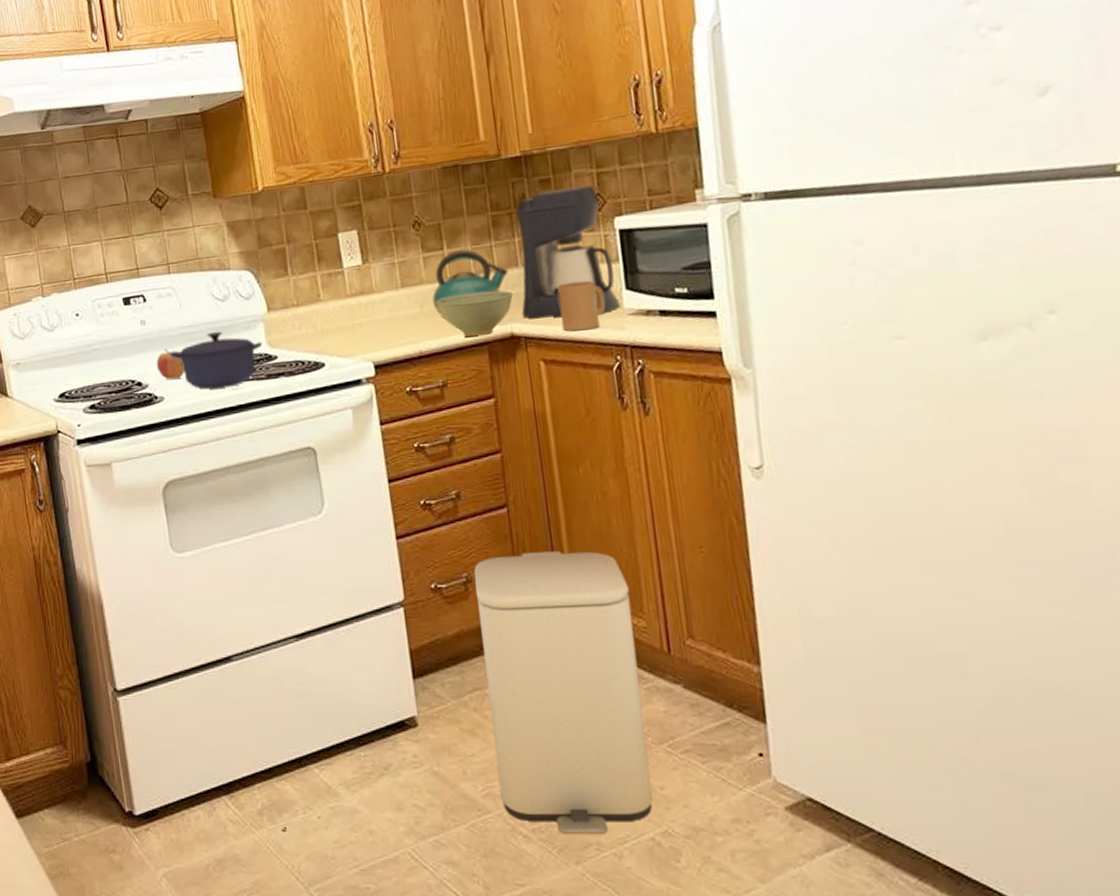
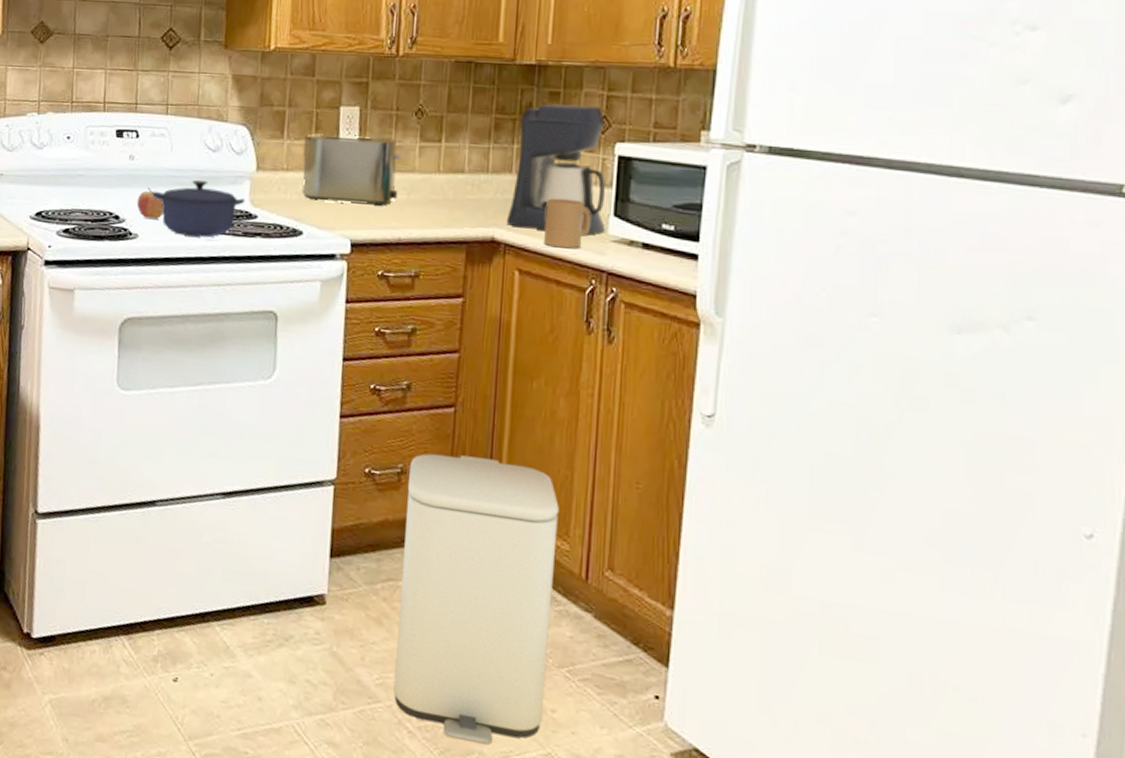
toaster: none [310,255,410,331] -> present [301,133,401,206]
kettle: present [431,249,509,315] -> none [420,146,501,207]
bowl: present [436,290,513,338] -> none [424,189,501,236]

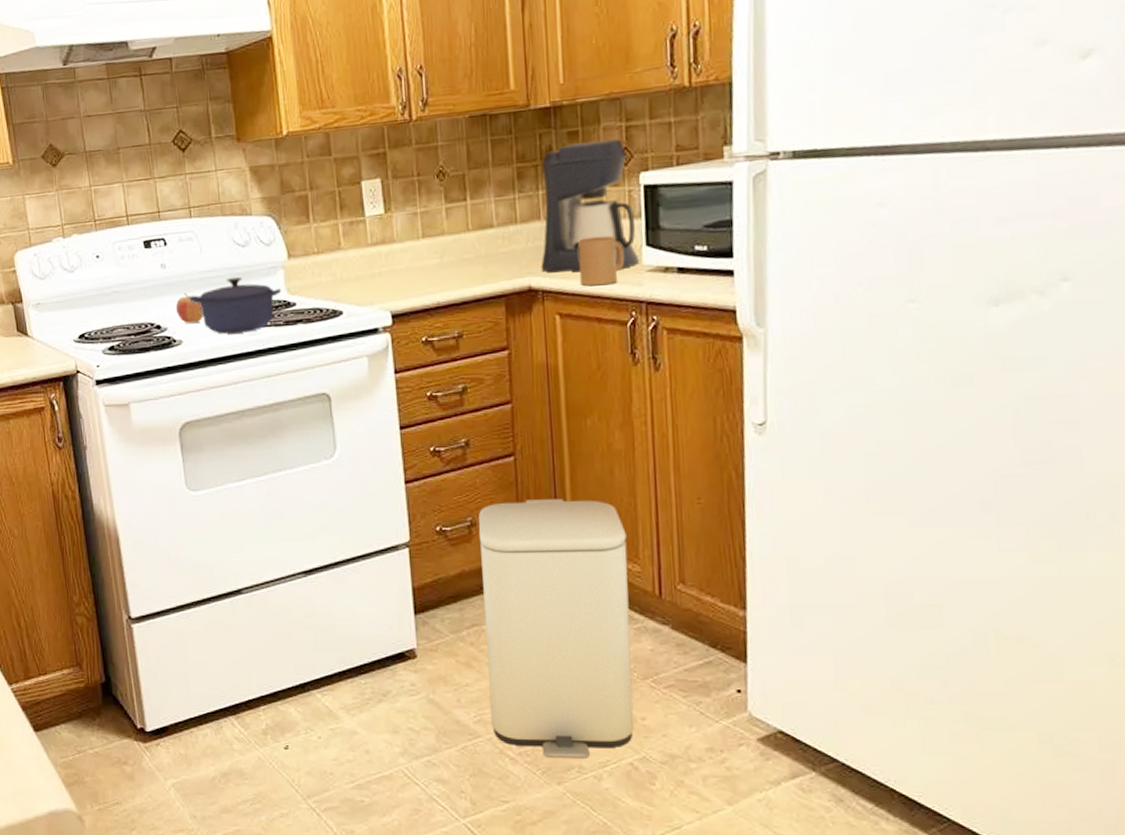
toaster: present [301,133,401,206] -> none [332,205,430,279]

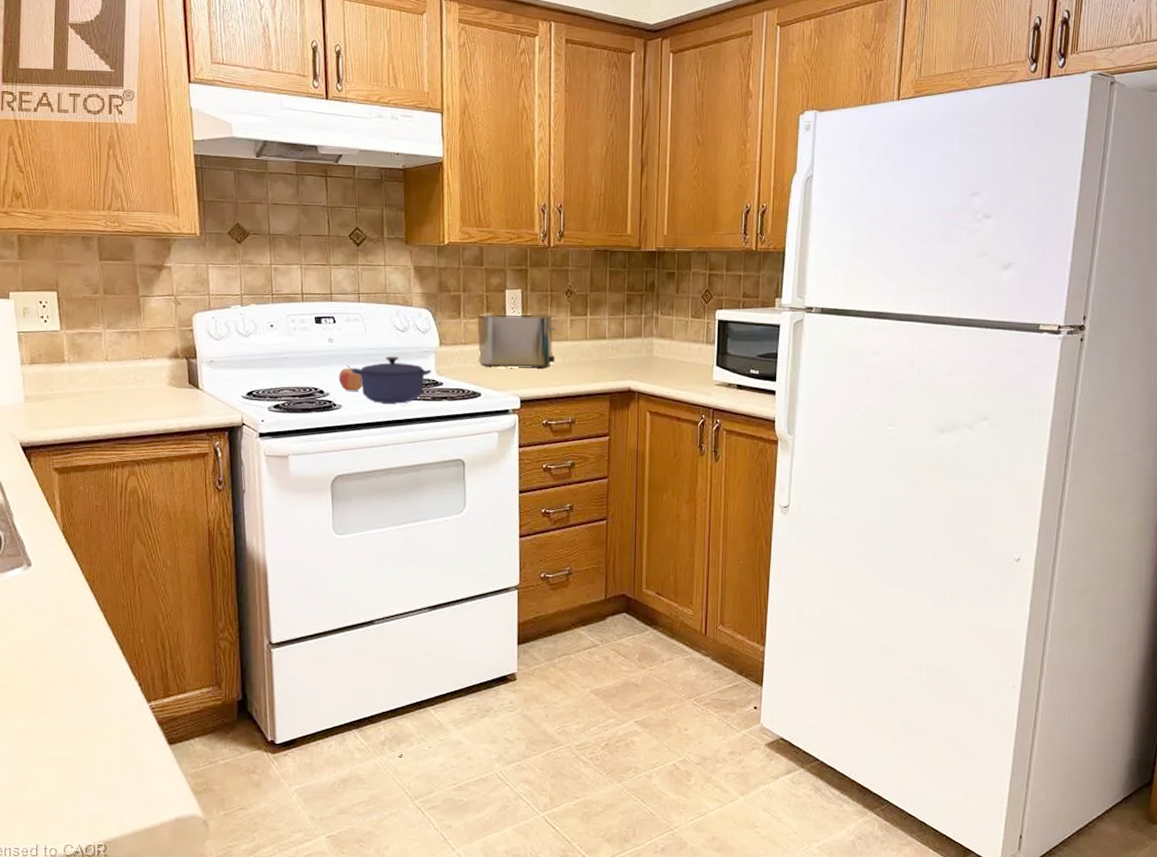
toaster: none [332,205,430,279] -> present [478,313,556,369]
pedal bin: present [478,499,634,760] -> none [571,555,685,762]
coffee maker: present [540,139,640,272] -> none [639,282,711,381]
mug: present [578,235,624,286] -> none [667,354,700,393]

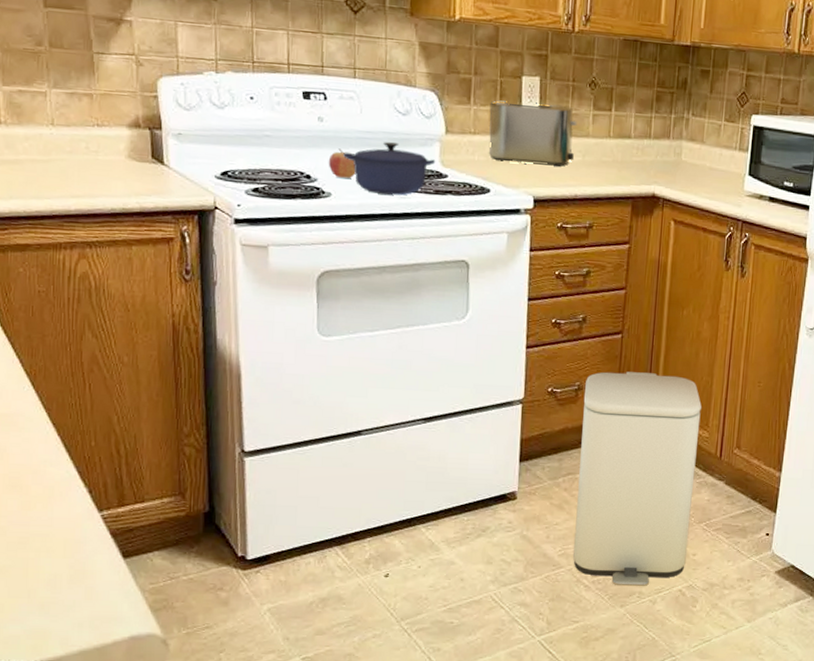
pedal bin: none [571,555,685,762] -> present [573,372,702,587]

